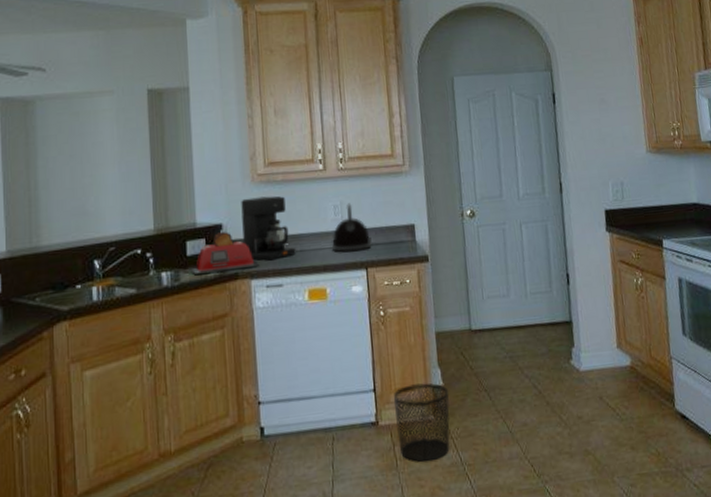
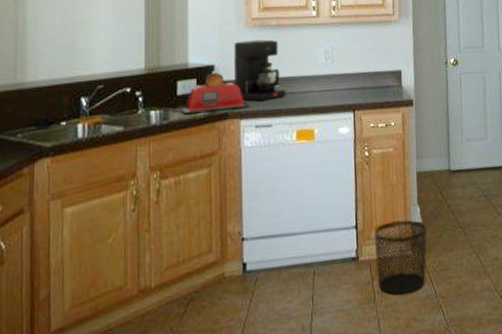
kettle: present [332,203,372,254] -> none [322,49,360,97]

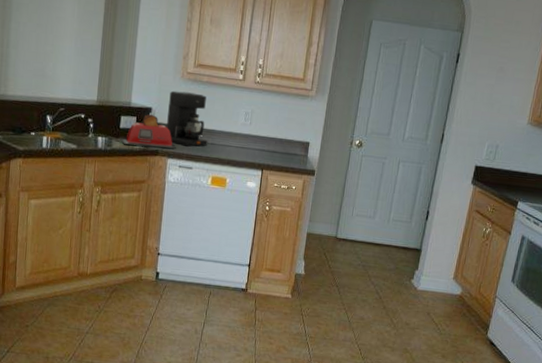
waste bin: present [373,220,427,295] -> none [259,268,308,327]

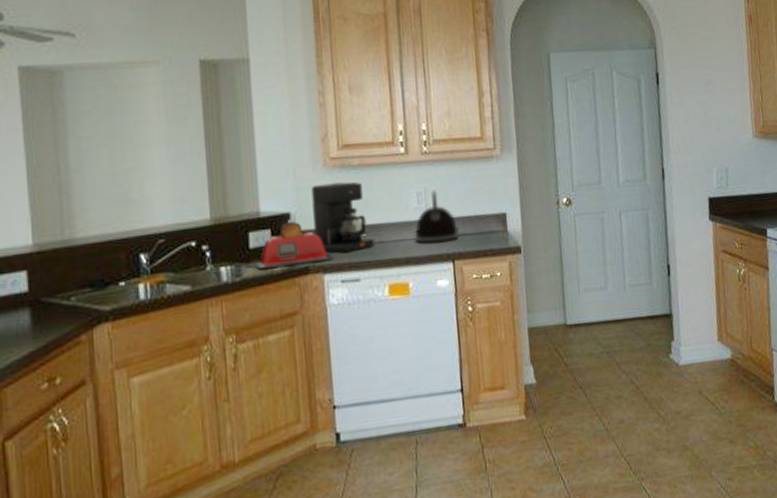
kettle: none [238,113,271,156] -> present [415,190,459,246]

